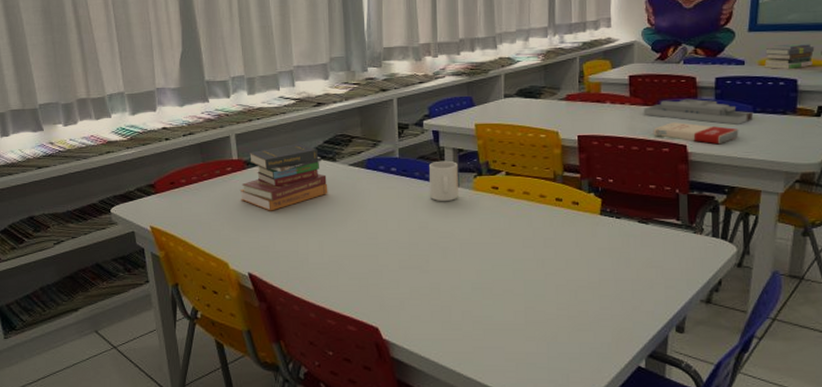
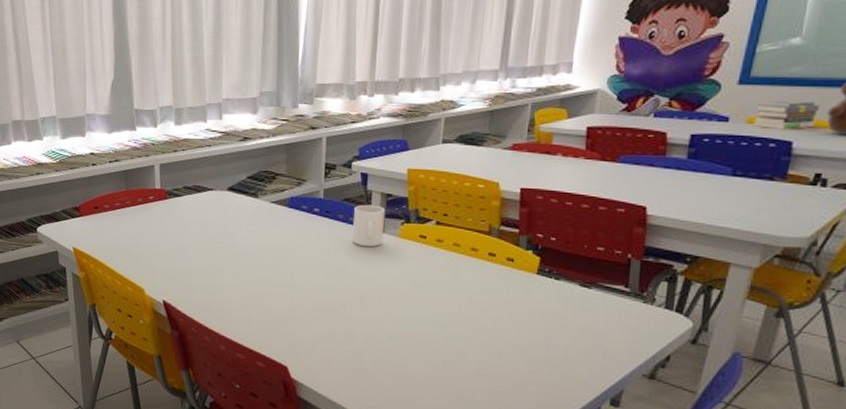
books: present [239,143,328,211] -> none [160,176,248,242]
desk organizer: present [643,98,754,125] -> none [598,155,733,188]
book: present [653,122,739,145] -> none [608,181,712,209]

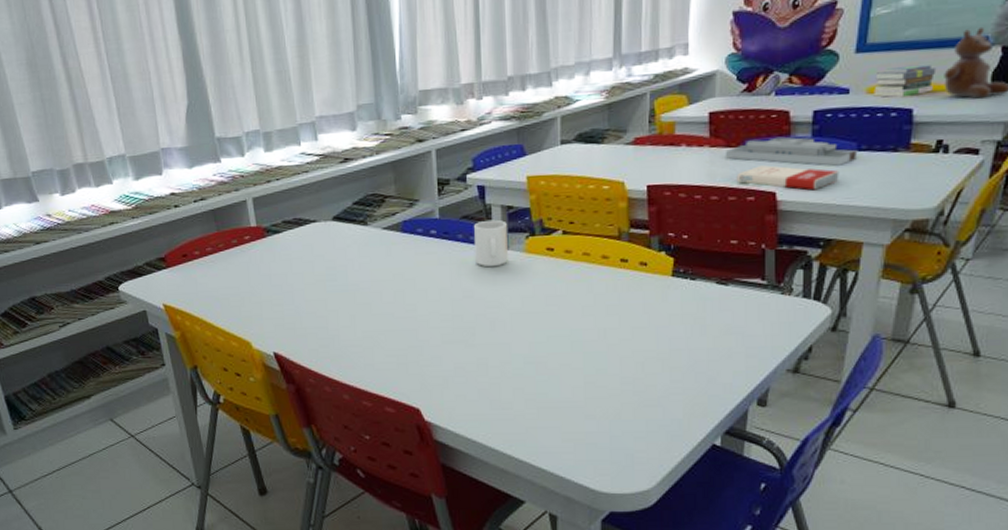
desk organizer: none [598,155,733,188] -> present [725,136,858,166]
book: none [608,181,712,209] -> present [736,165,839,191]

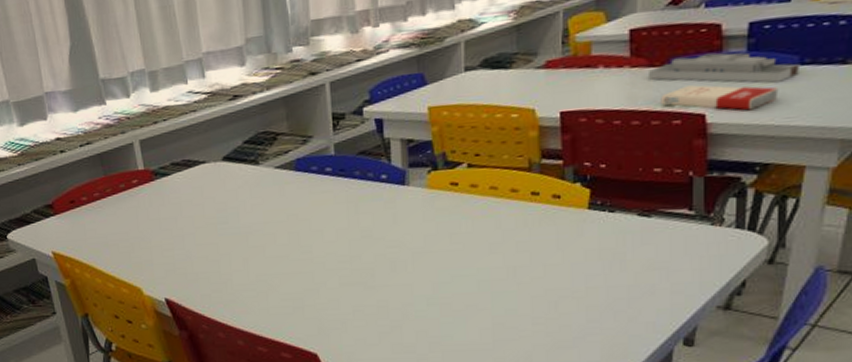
cup: present [473,219,508,268] -> none [371,154,409,205]

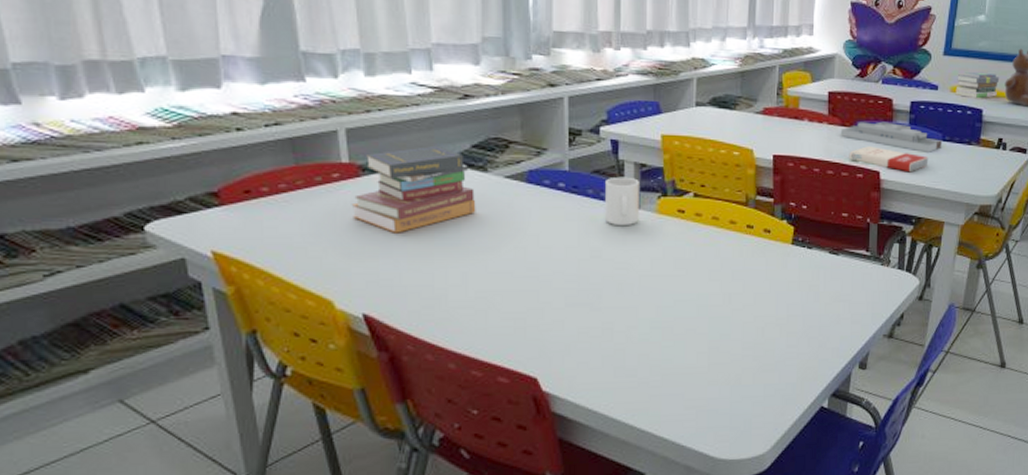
books: none [148,145,252,228] -> present [351,145,476,233]
cup: none [371,154,409,205] -> present [604,176,639,227]

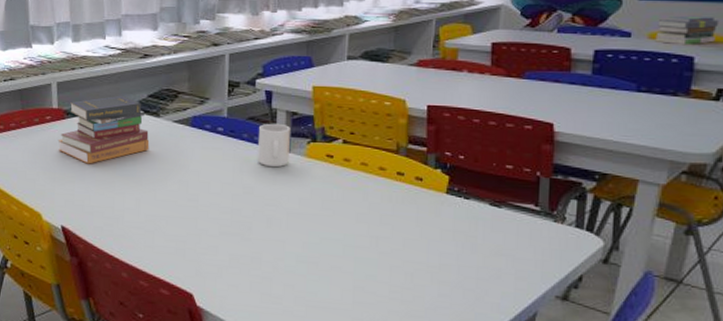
desk organizer: present [840,121,943,152] -> none [505,71,637,104]
book: present [849,146,929,173] -> none [515,97,618,125]

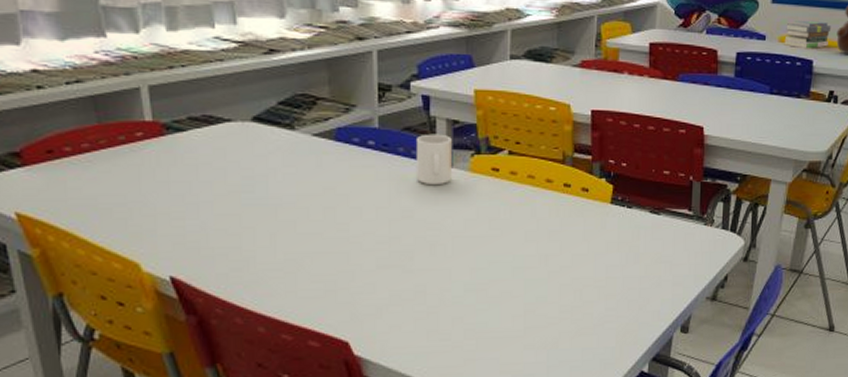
books: present [57,95,150,164] -> none [155,102,284,194]

